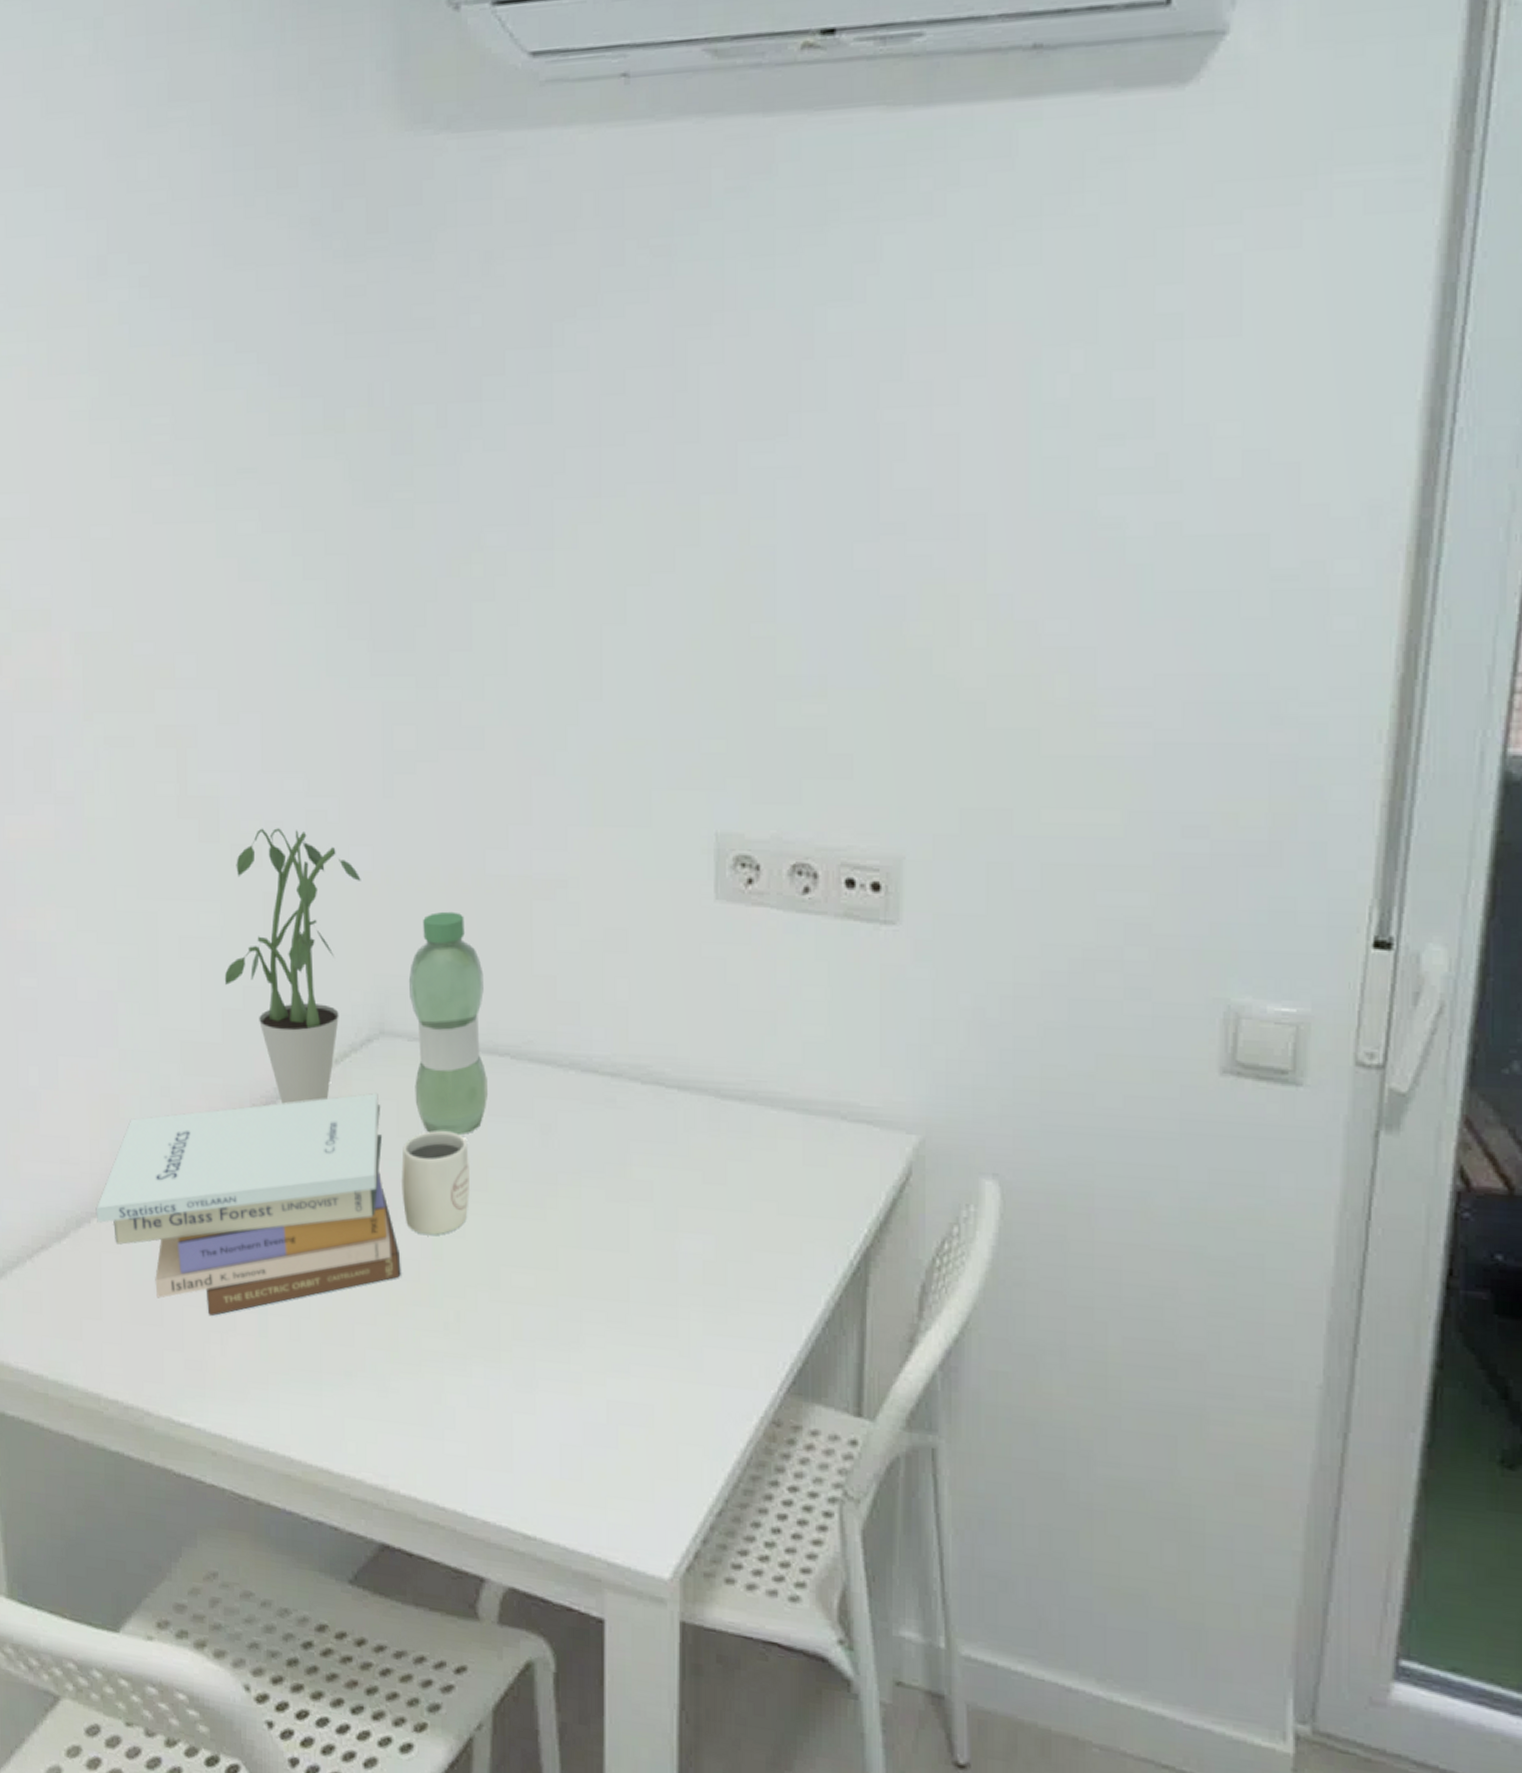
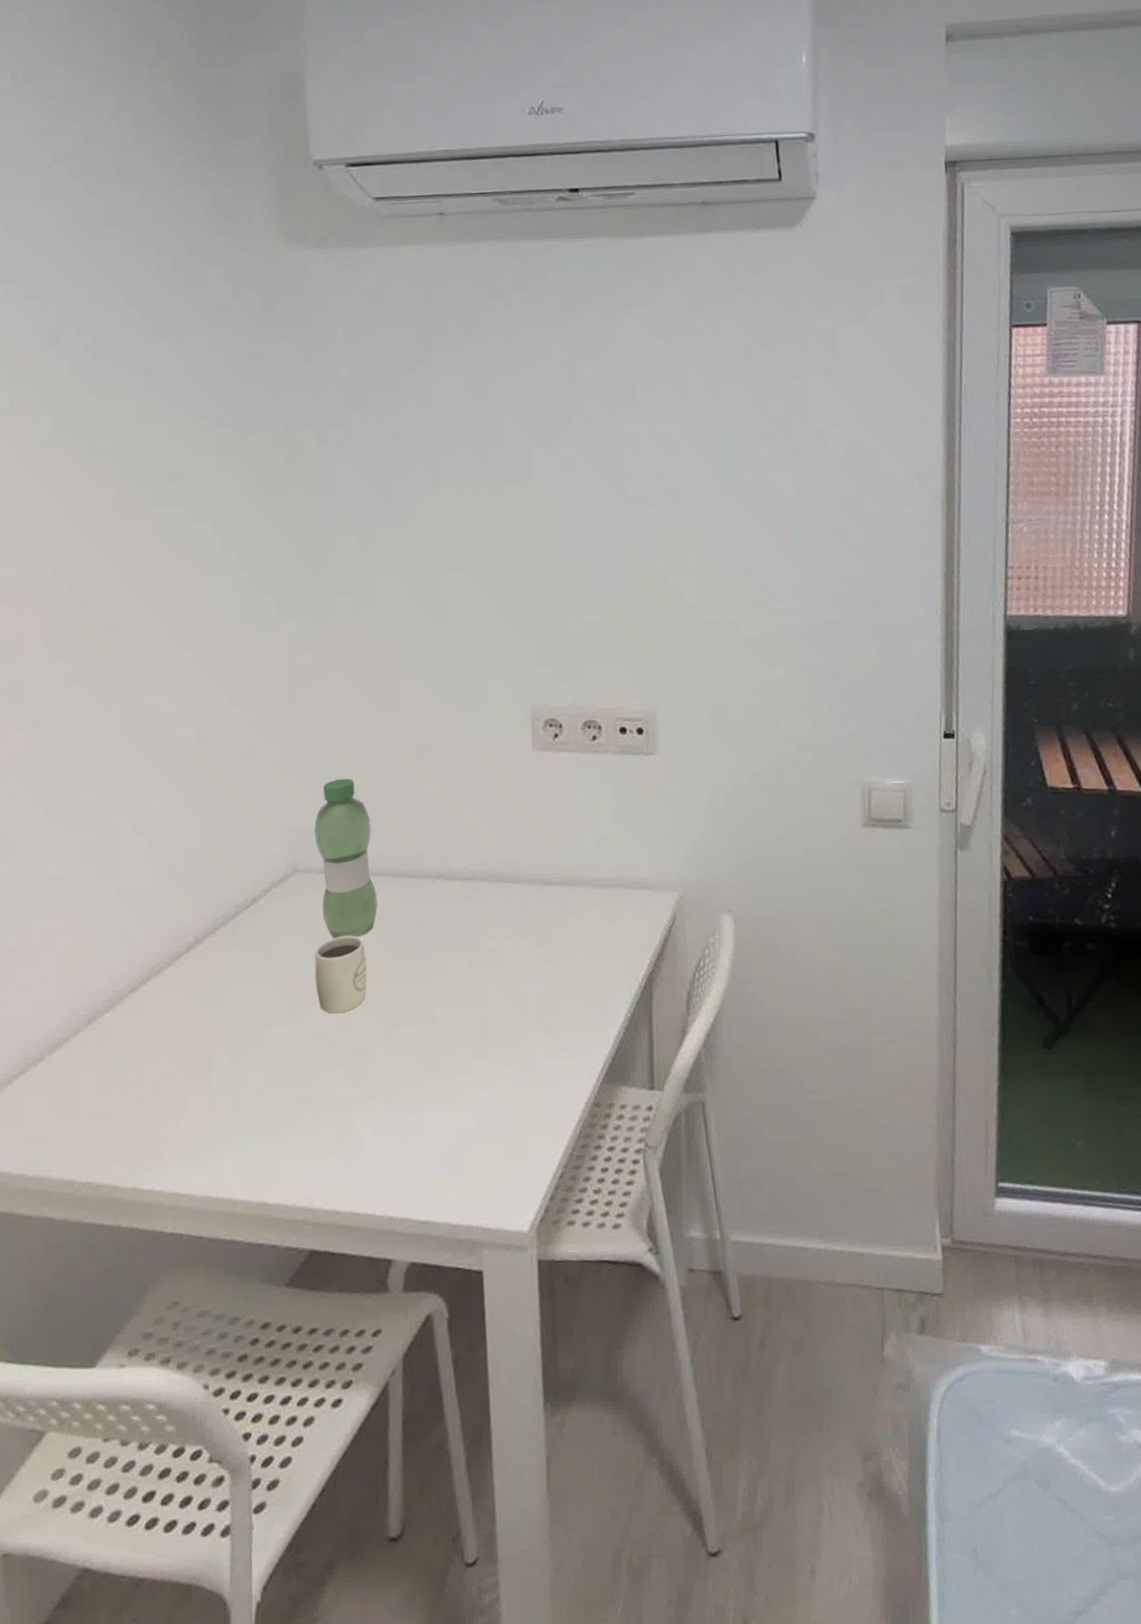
books: present [95,1093,401,1316] -> none [67,916,318,1102]
potted plant: present [224,828,361,1105] -> none [169,732,275,933]

